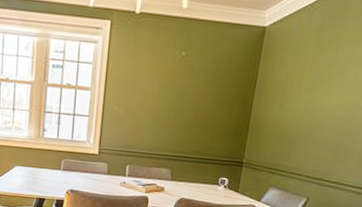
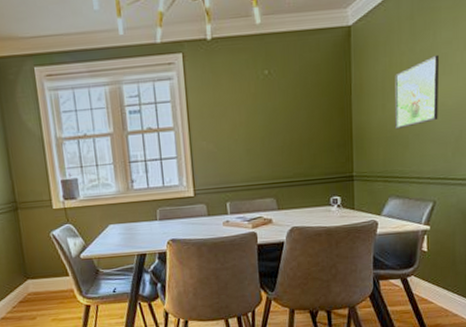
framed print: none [287,68,337,129] -> present [395,54,439,130]

